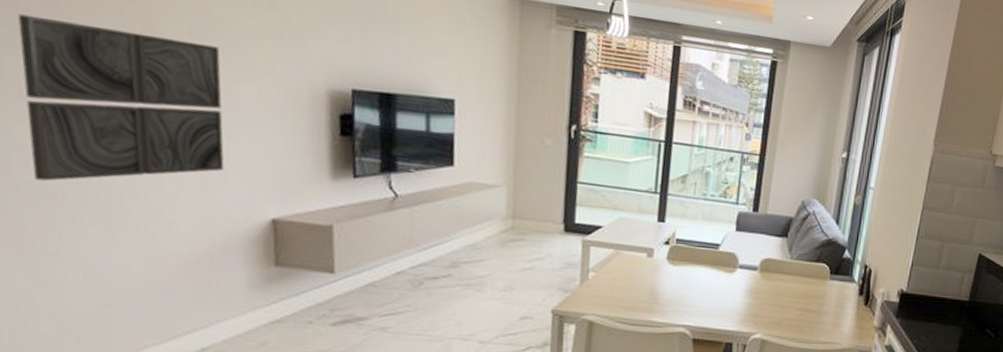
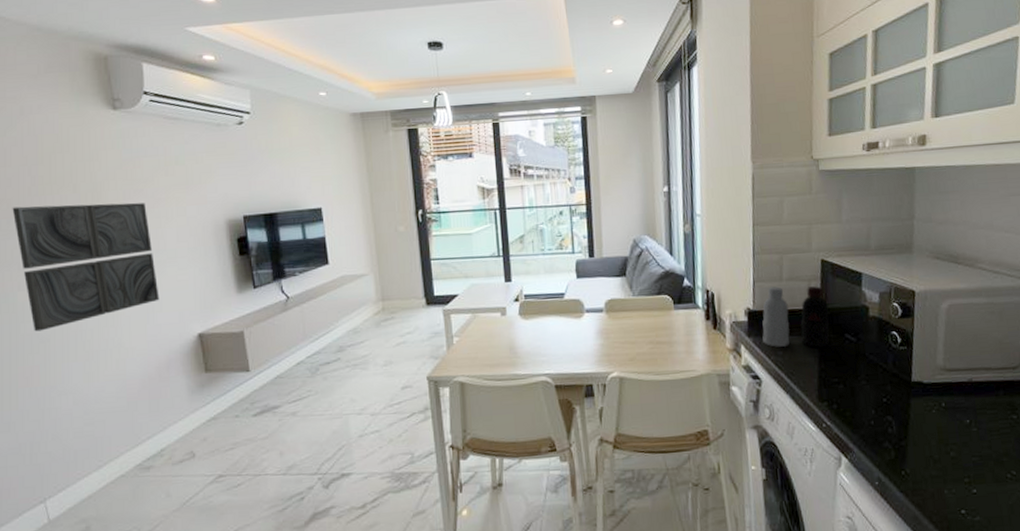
bottle: none [909,272,976,339] -> present [762,286,830,348]

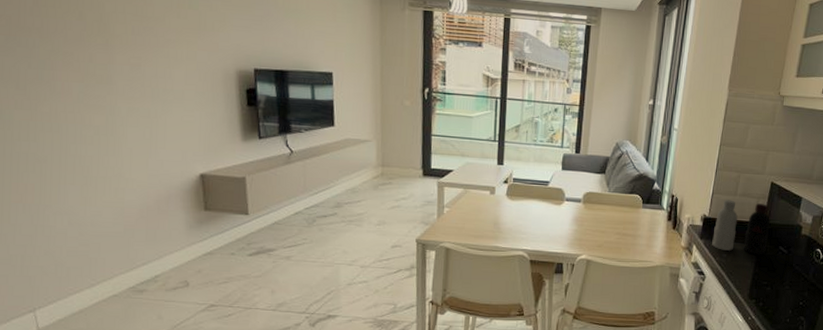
wall art: present [12,202,160,332] -> none [11,24,164,151]

